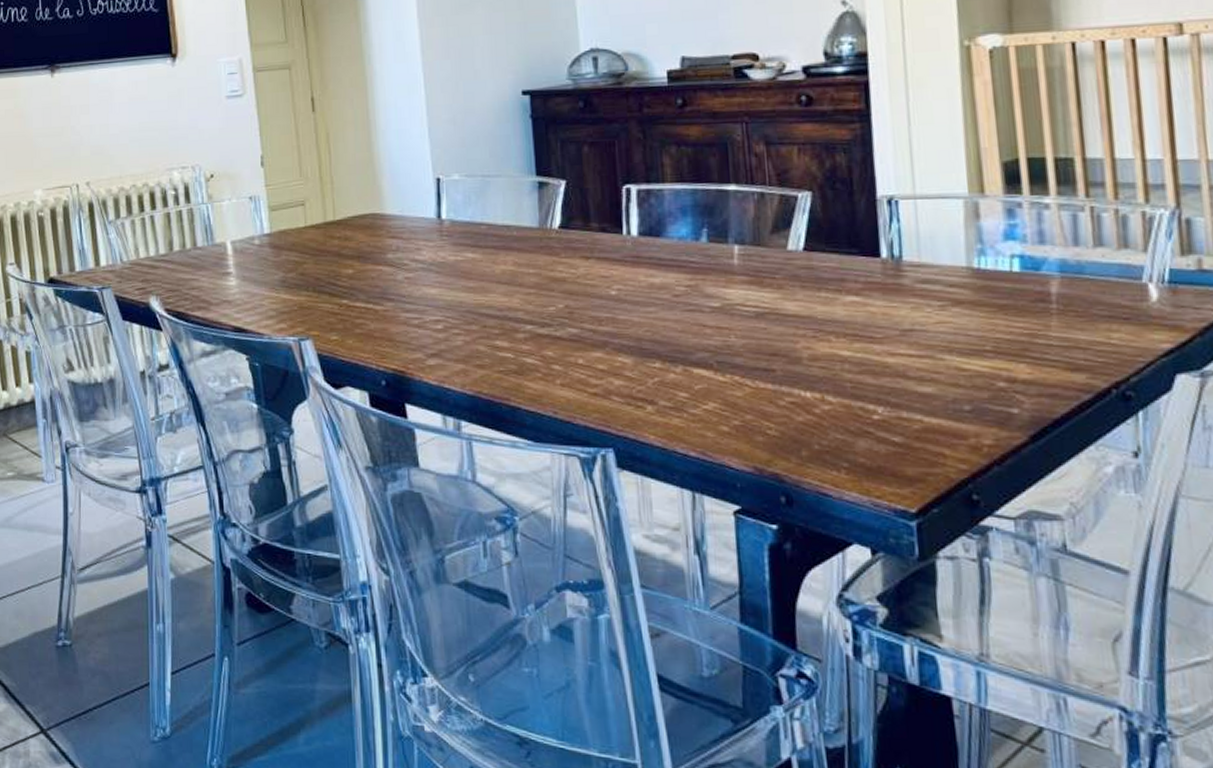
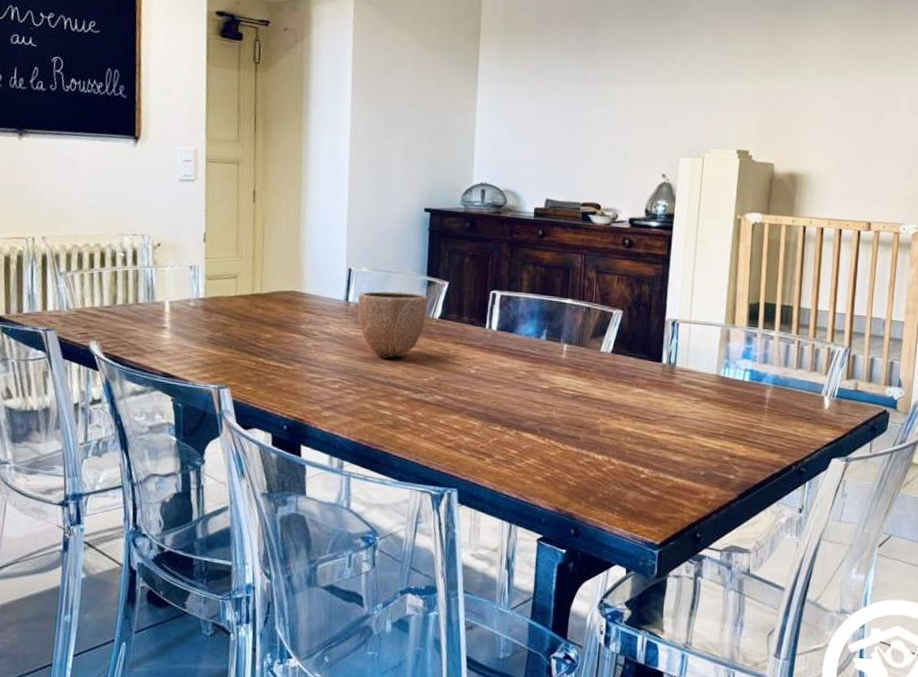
decorative bowl: none [452,199,542,286] -> present [357,291,428,359]

